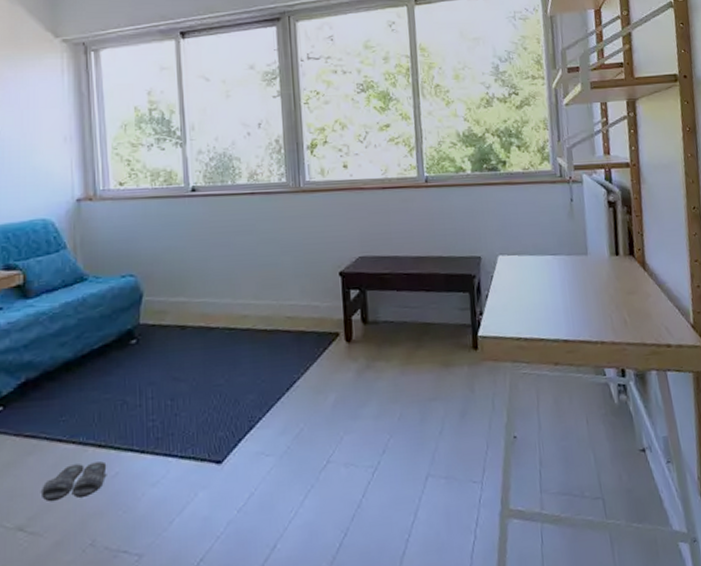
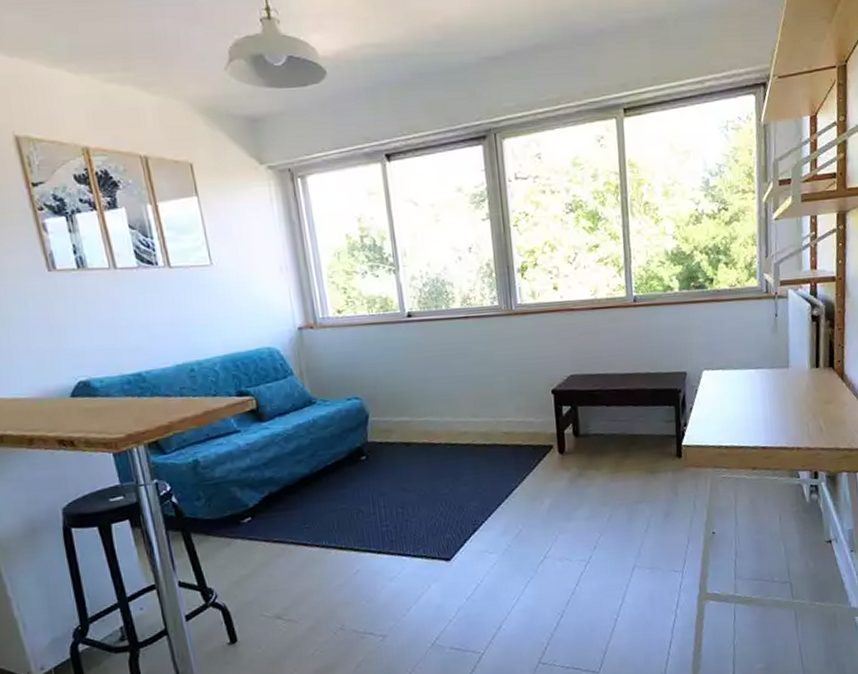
slippers: present [42,461,107,501] -> none [293,561,350,594]

